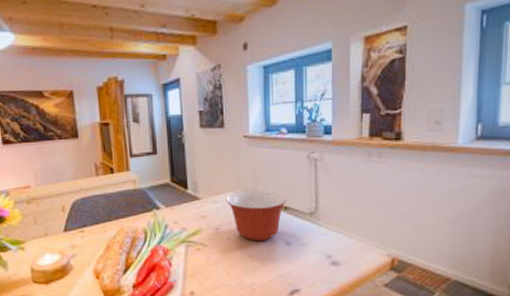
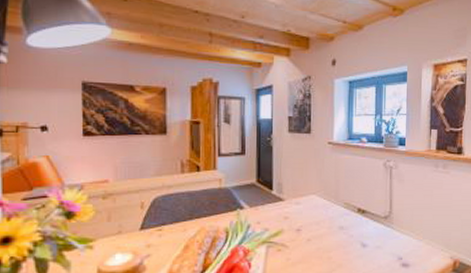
mixing bowl: present [225,190,288,242] -> none [308,193,365,243]

